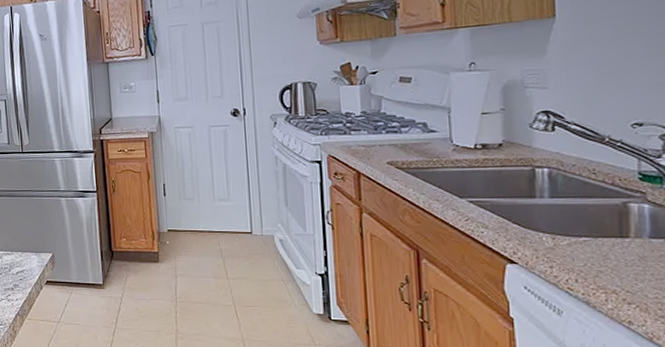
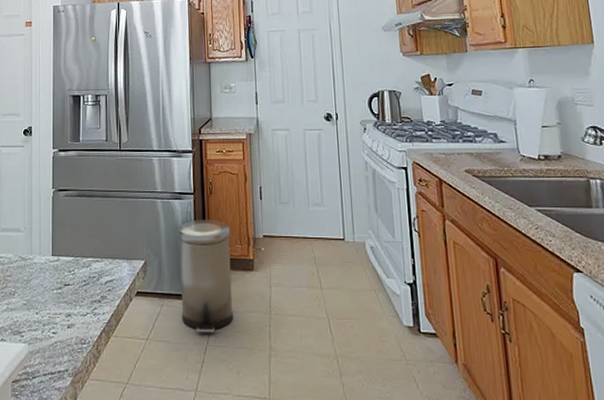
pedal bin: none [82,216,140,318] -> present [178,220,233,333]

